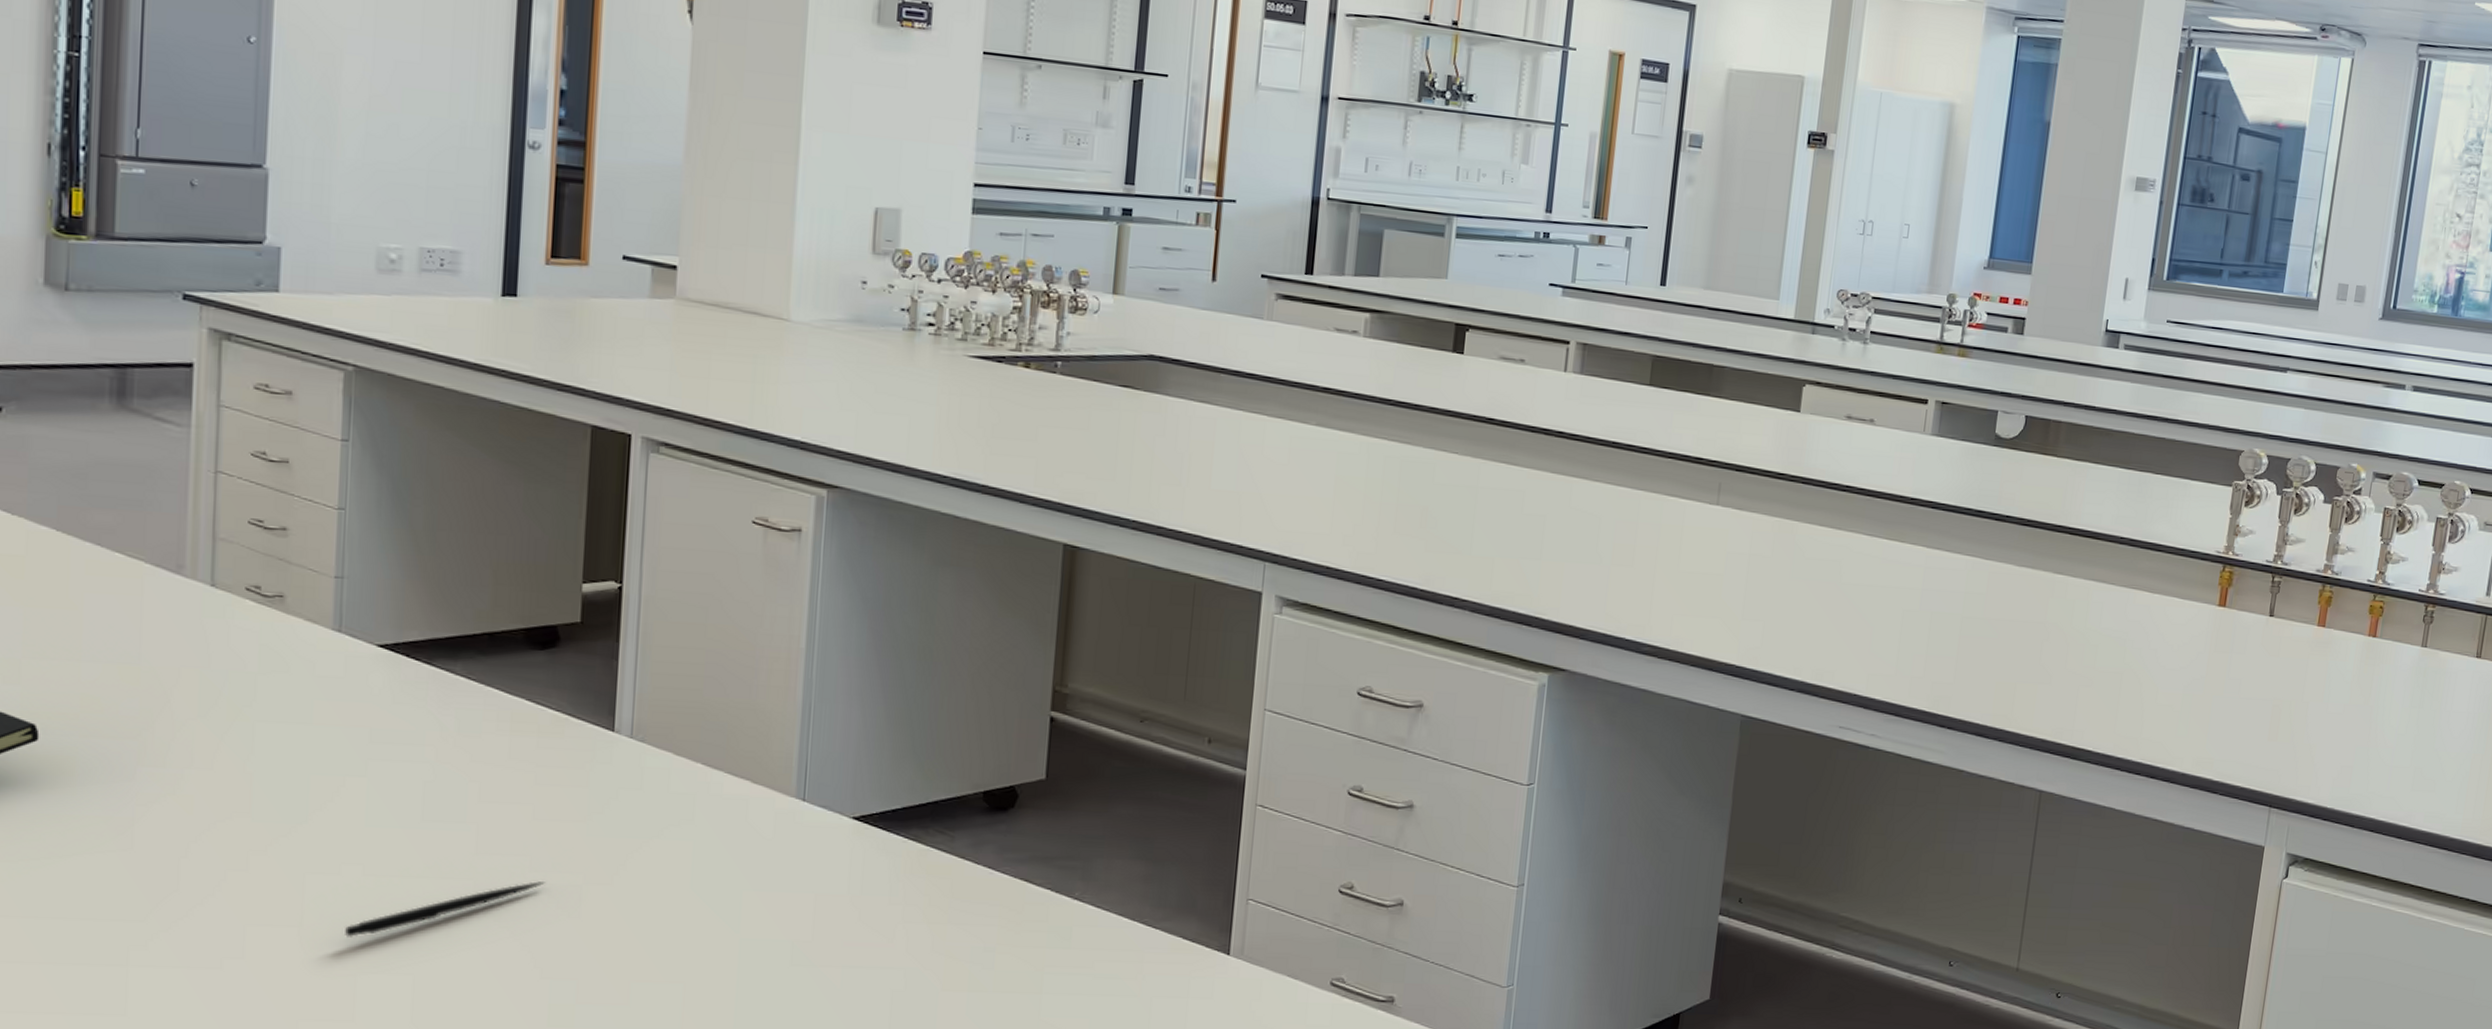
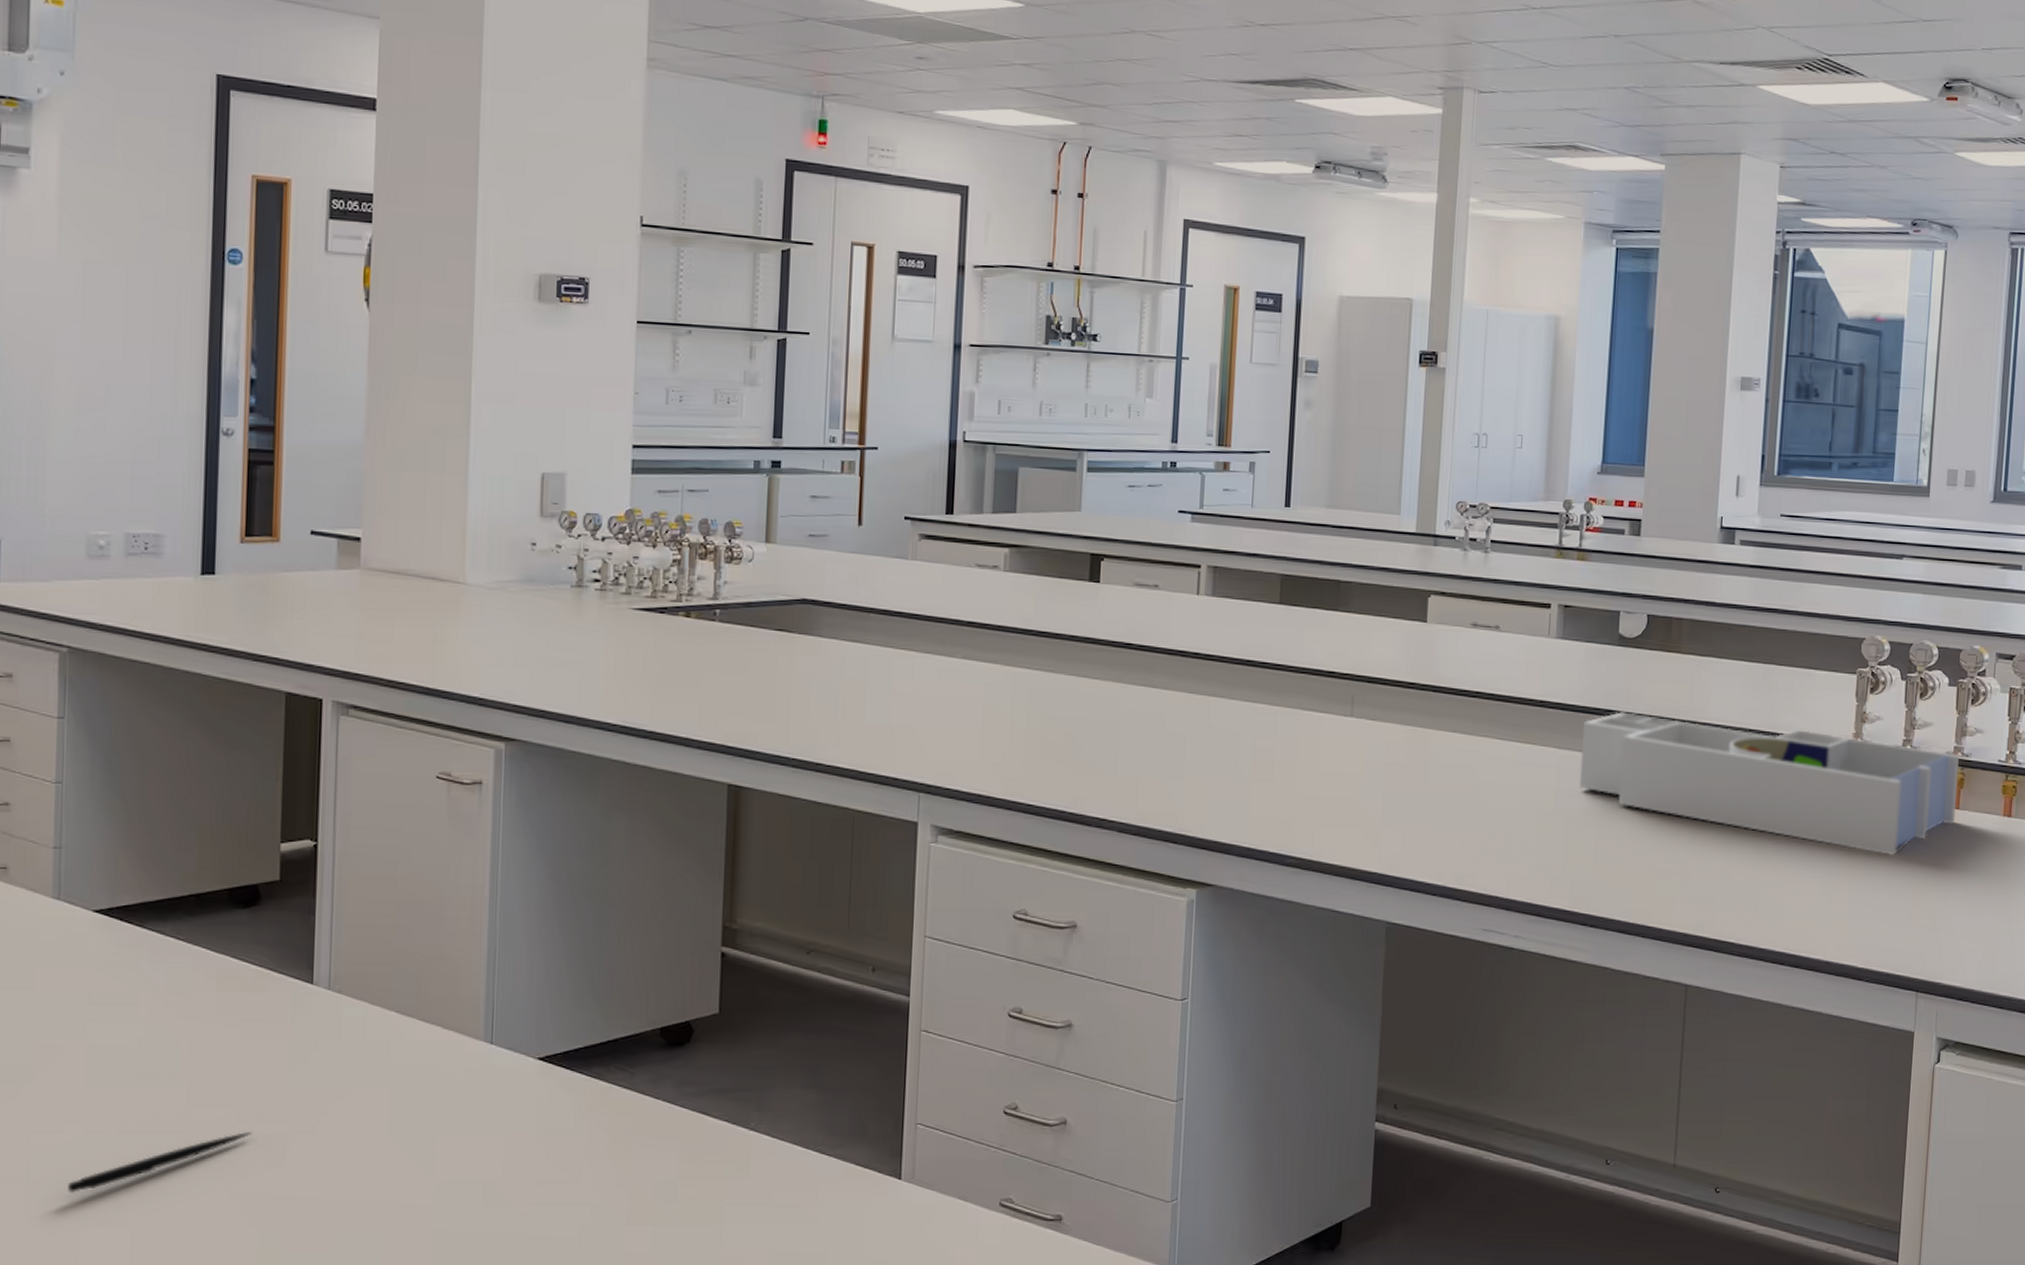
desk organizer: none [1946,513,2329,670] -> present [1580,712,1959,855]

